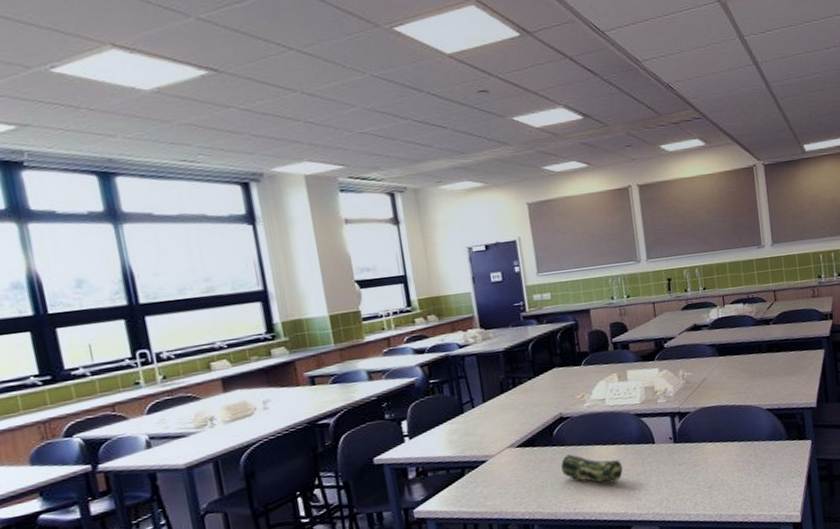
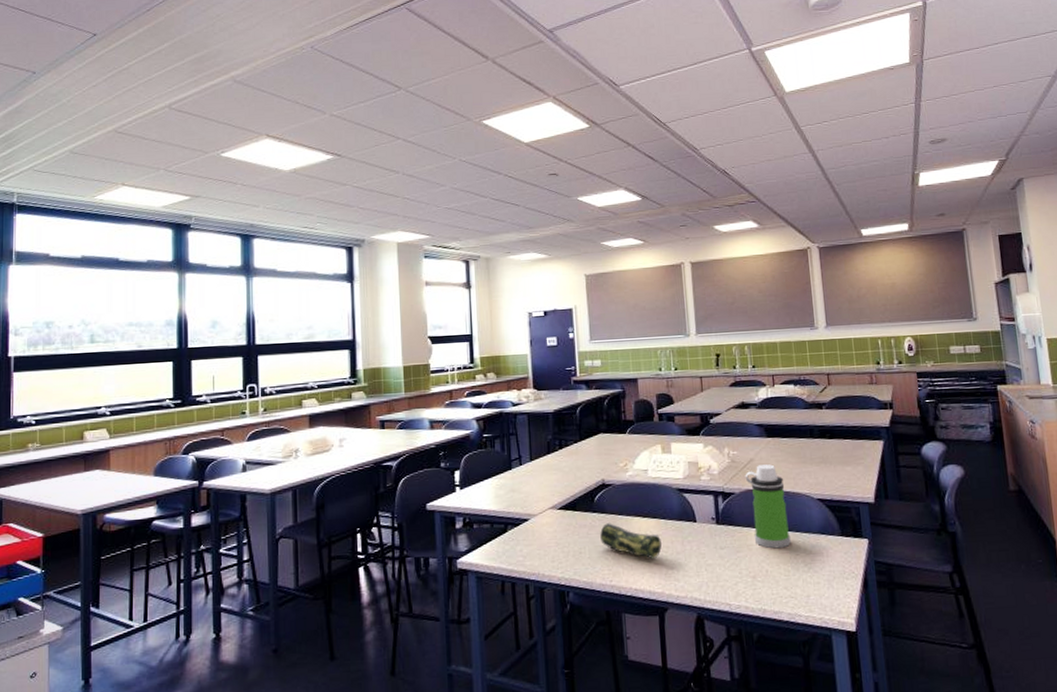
water bottle: none [699,381,743,460] -> present [745,464,791,549]

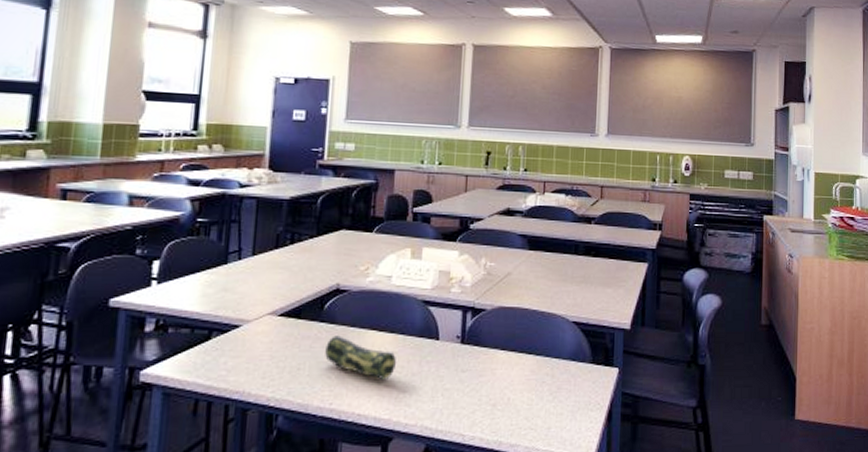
water bottle: present [745,464,791,549] -> none [499,280,541,374]

